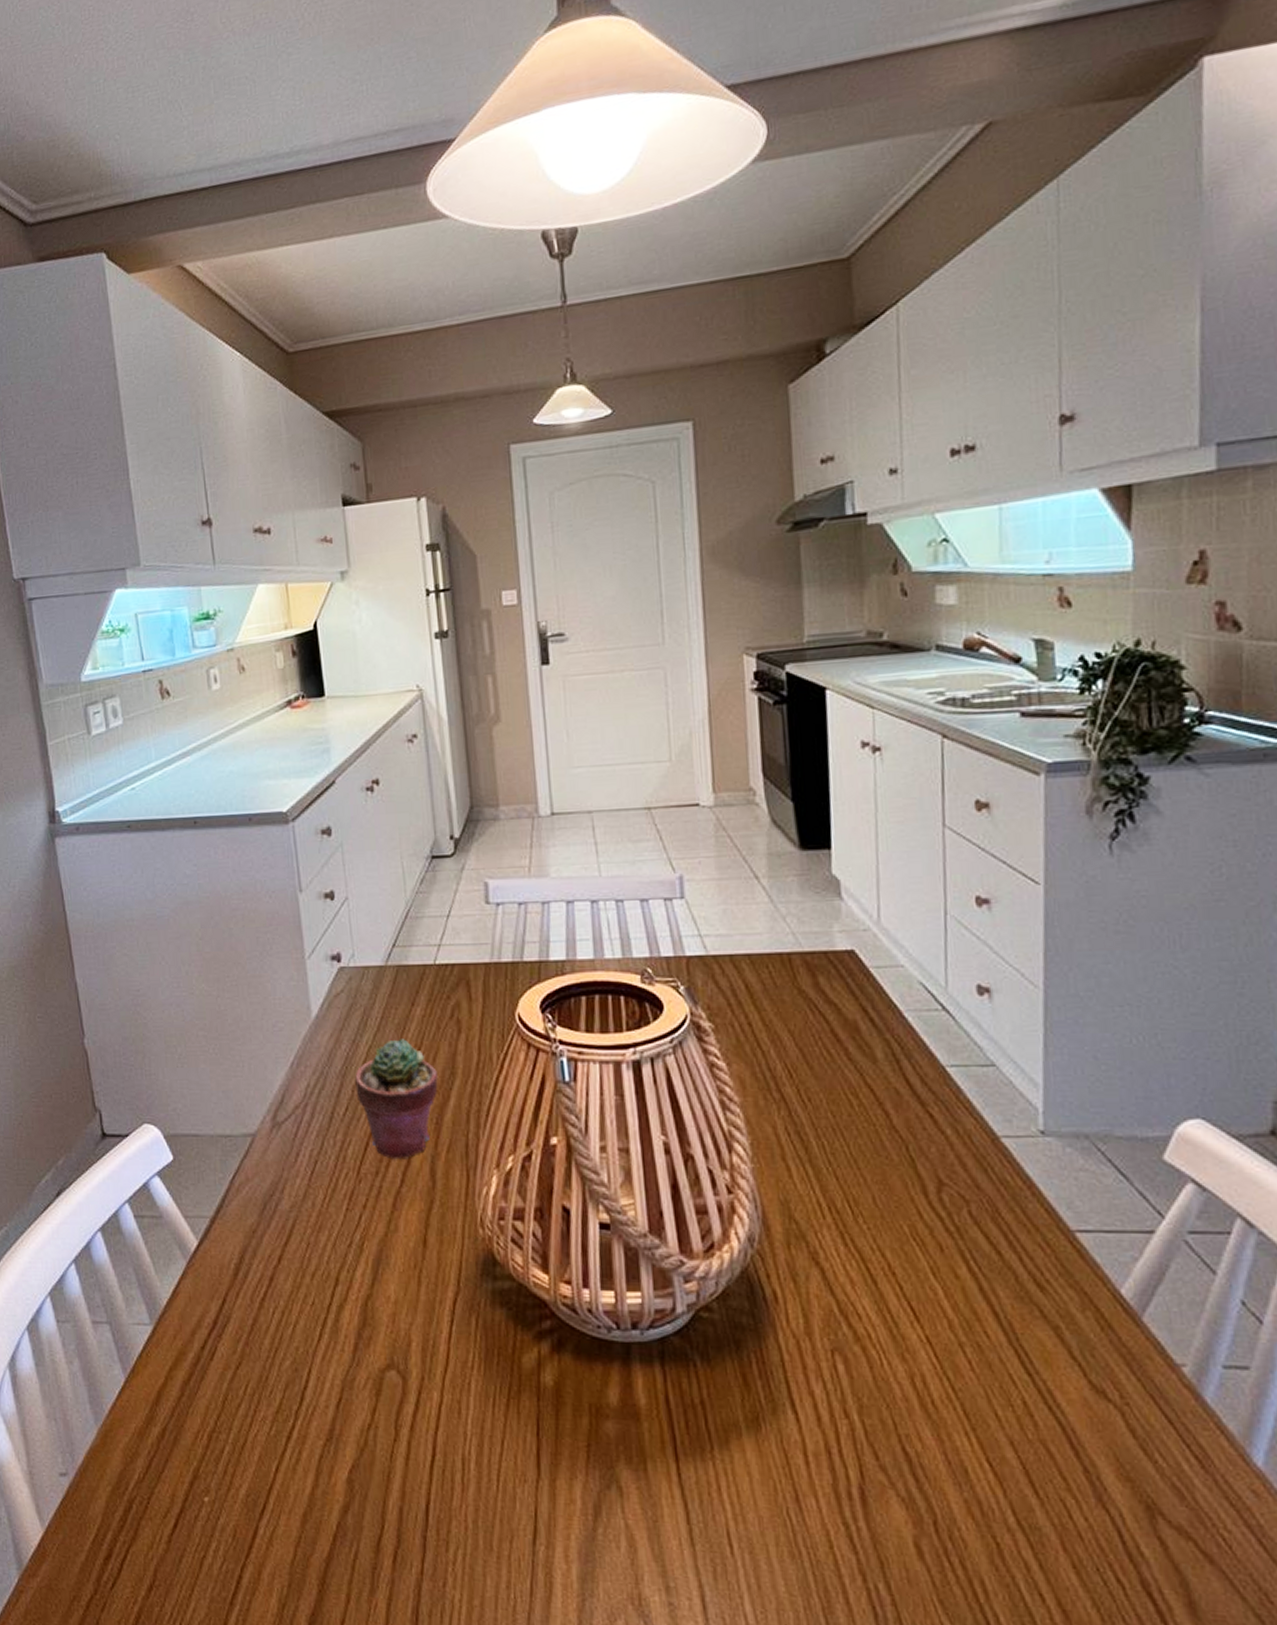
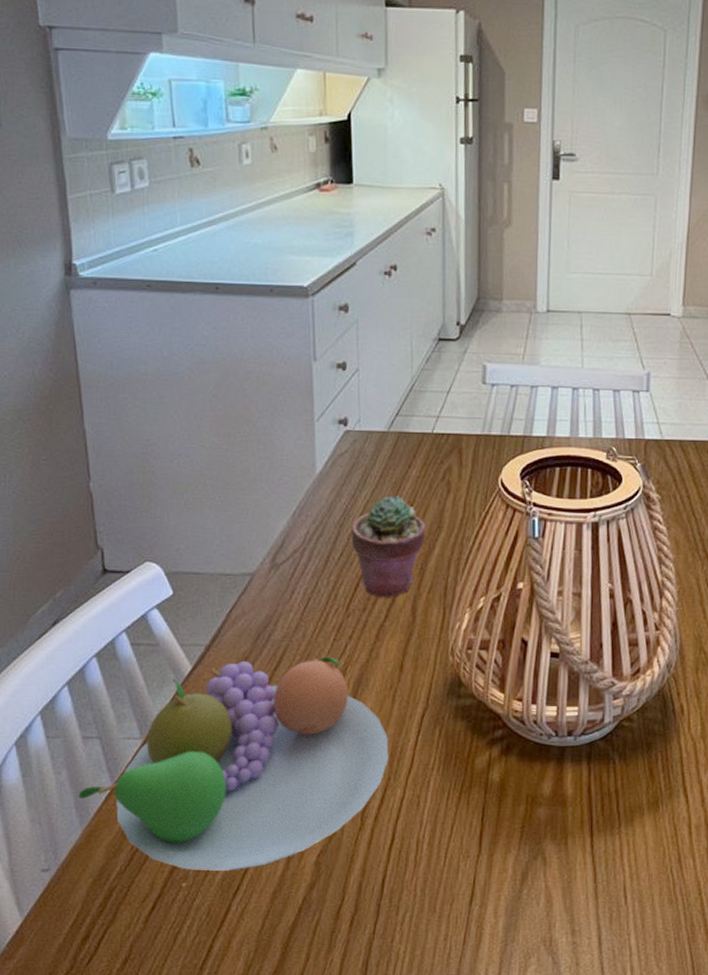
fruit bowl: none [91,1229,420,1486] -> present [78,656,389,871]

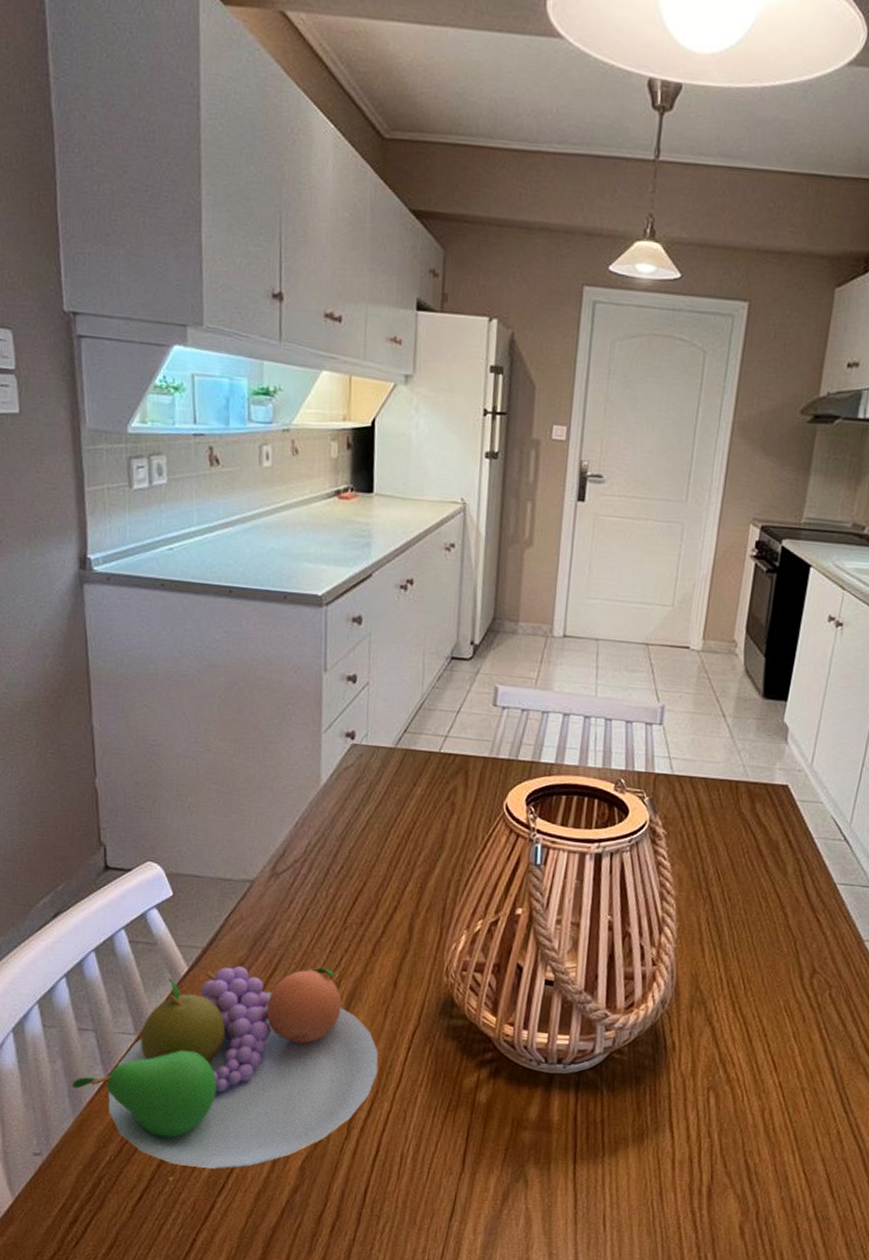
potted succulent: present [351,496,426,597] -> none [352,813,428,914]

